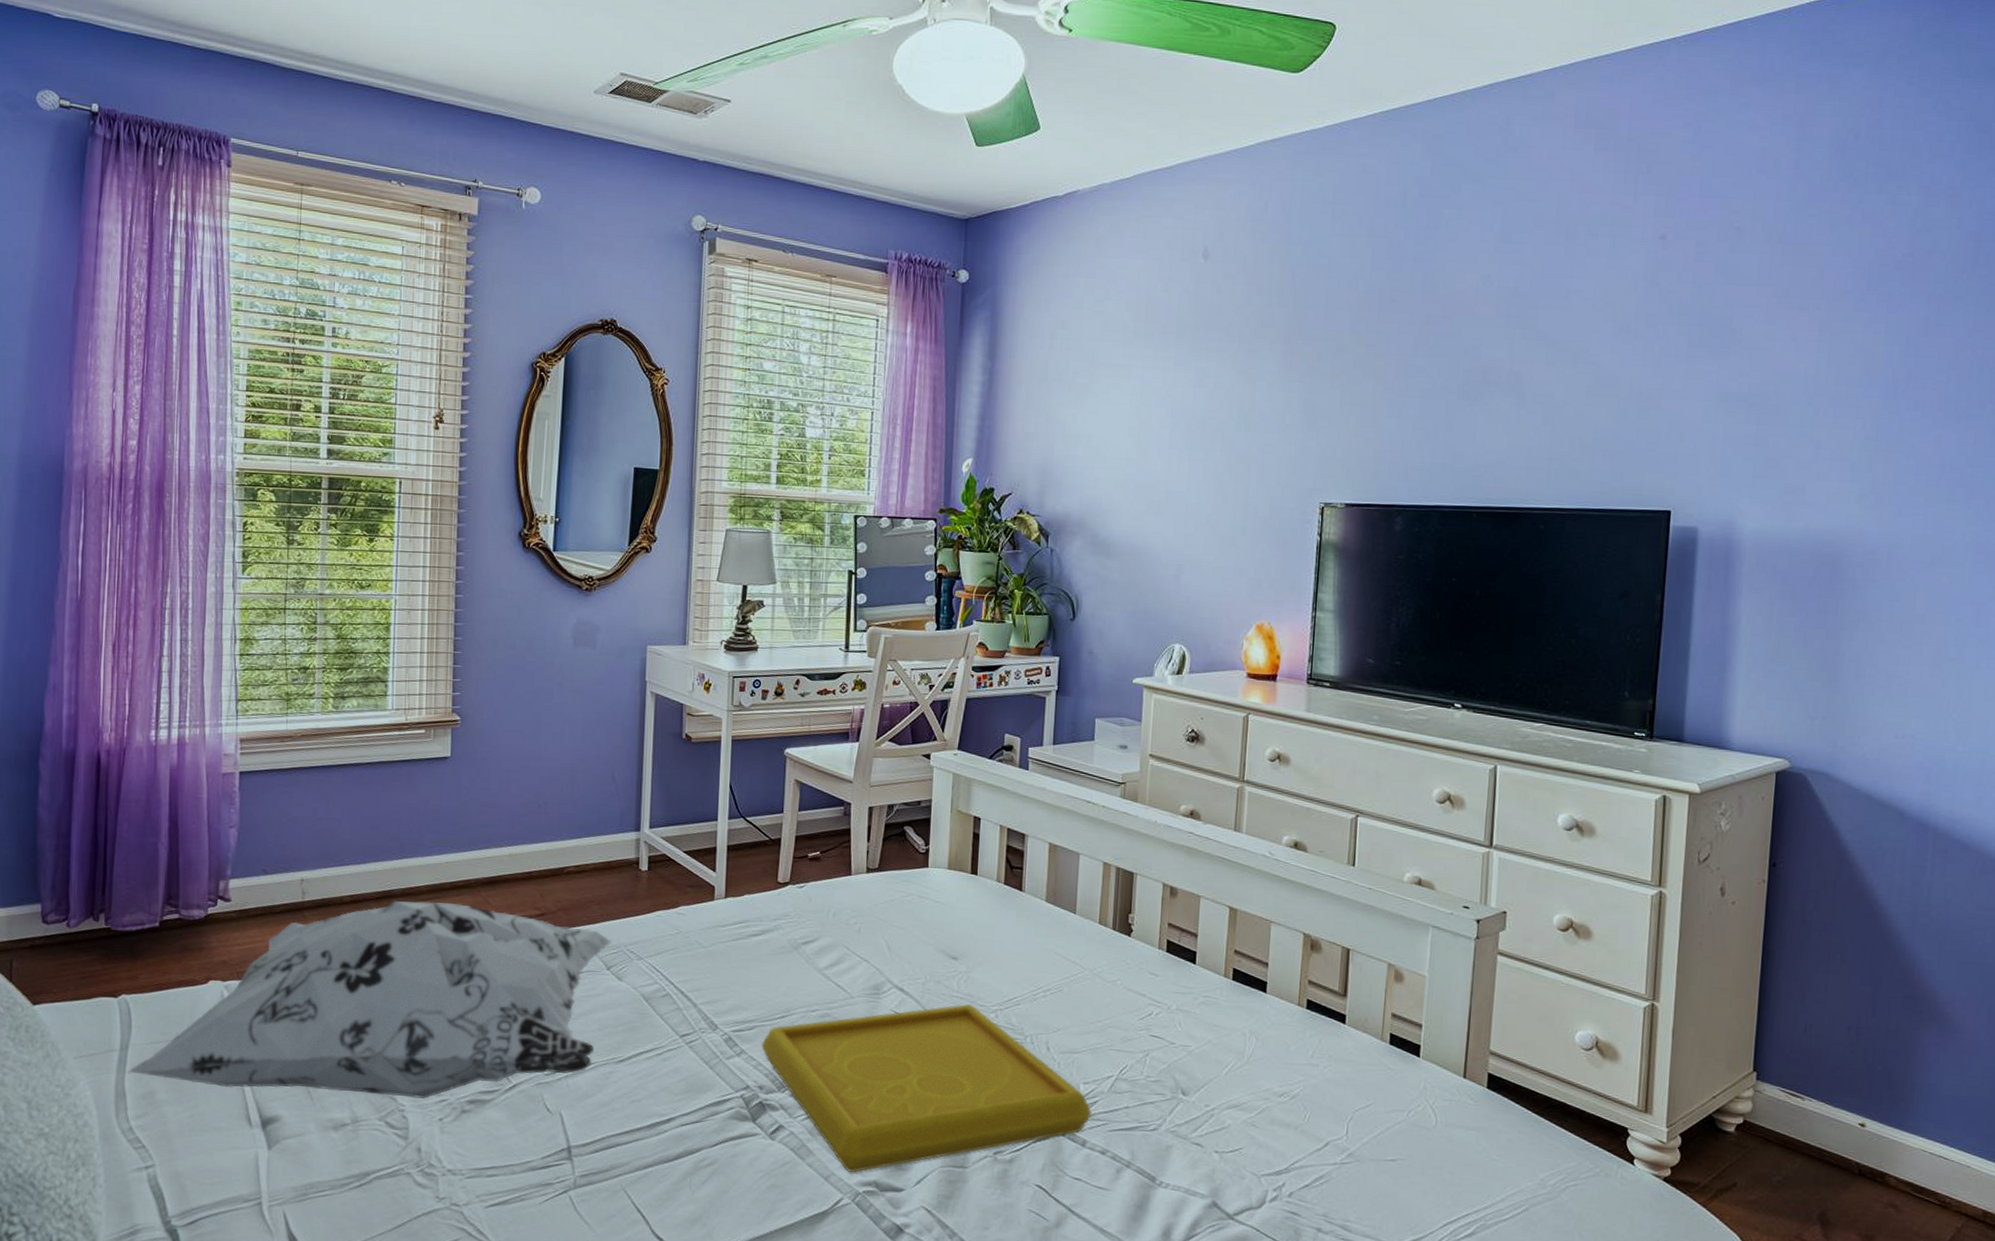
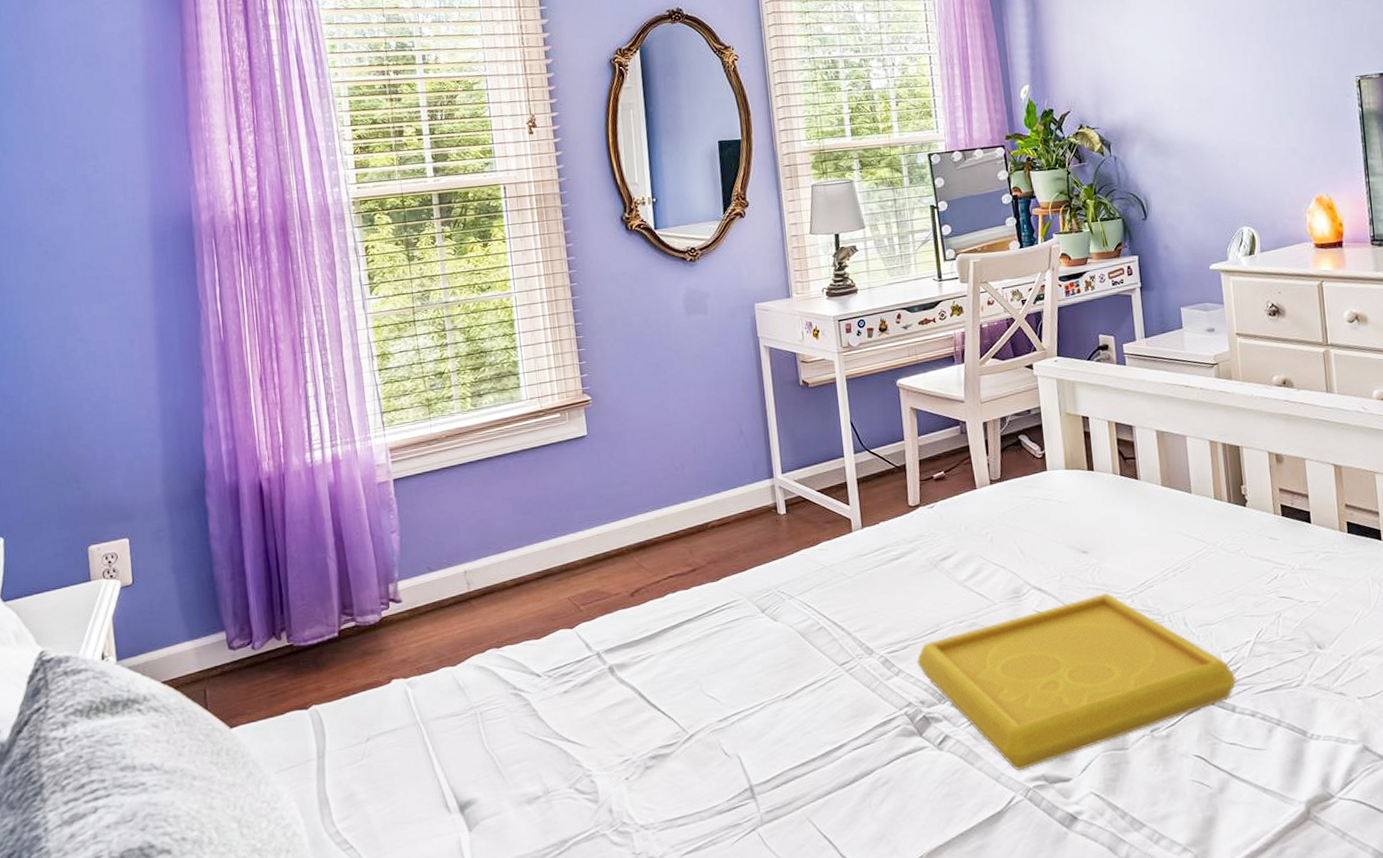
decorative pillow: present [126,900,613,1099] -> none [326,571,764,780]

